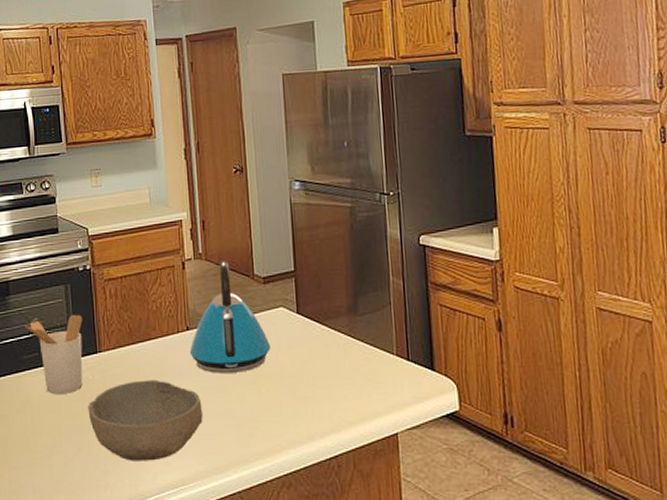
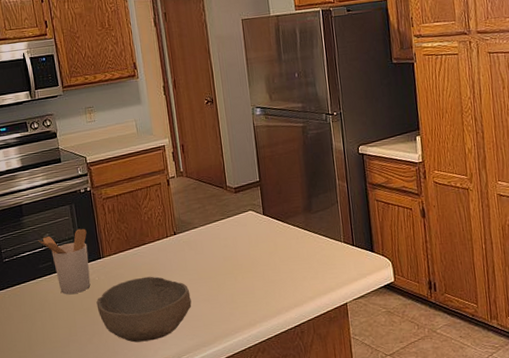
kettle: present [189,261,271,373] -> none [177,176,244,268]

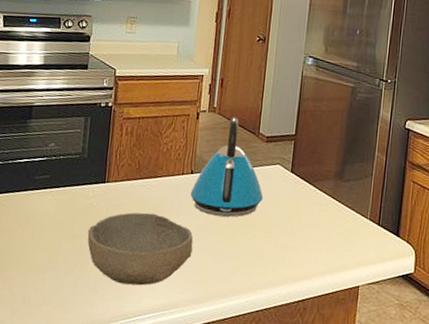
utensil holder: present [38,228,91,294] -> none [41,145,97,216]
kettle: none [177,176,244,268] -> present [190,117,263,217]

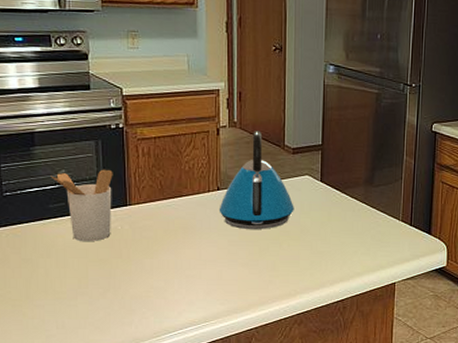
utensil holder: none [41,145,97,216] -> present [50,169,113,241]
bowl: present [87,212,194,286] -> none [115,232,228,302]

